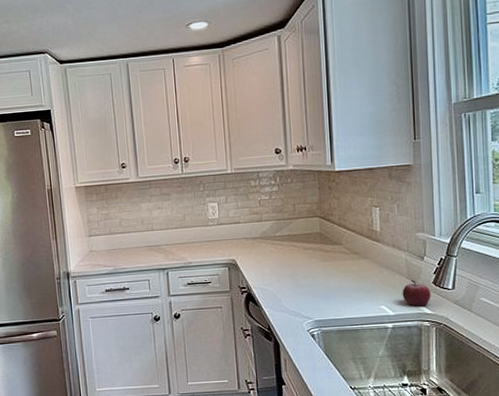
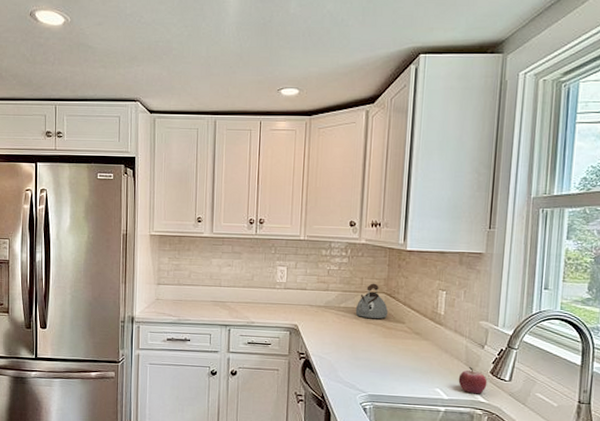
kettle: none [291,208,325,244] -> present [355,283,389,319]

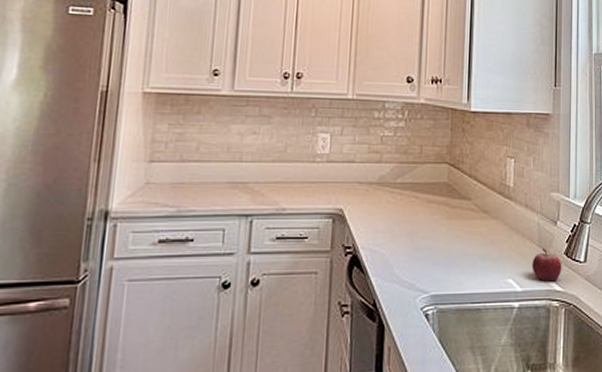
kettle: present [355,283,389,319] -> none [414,151,453,195]

